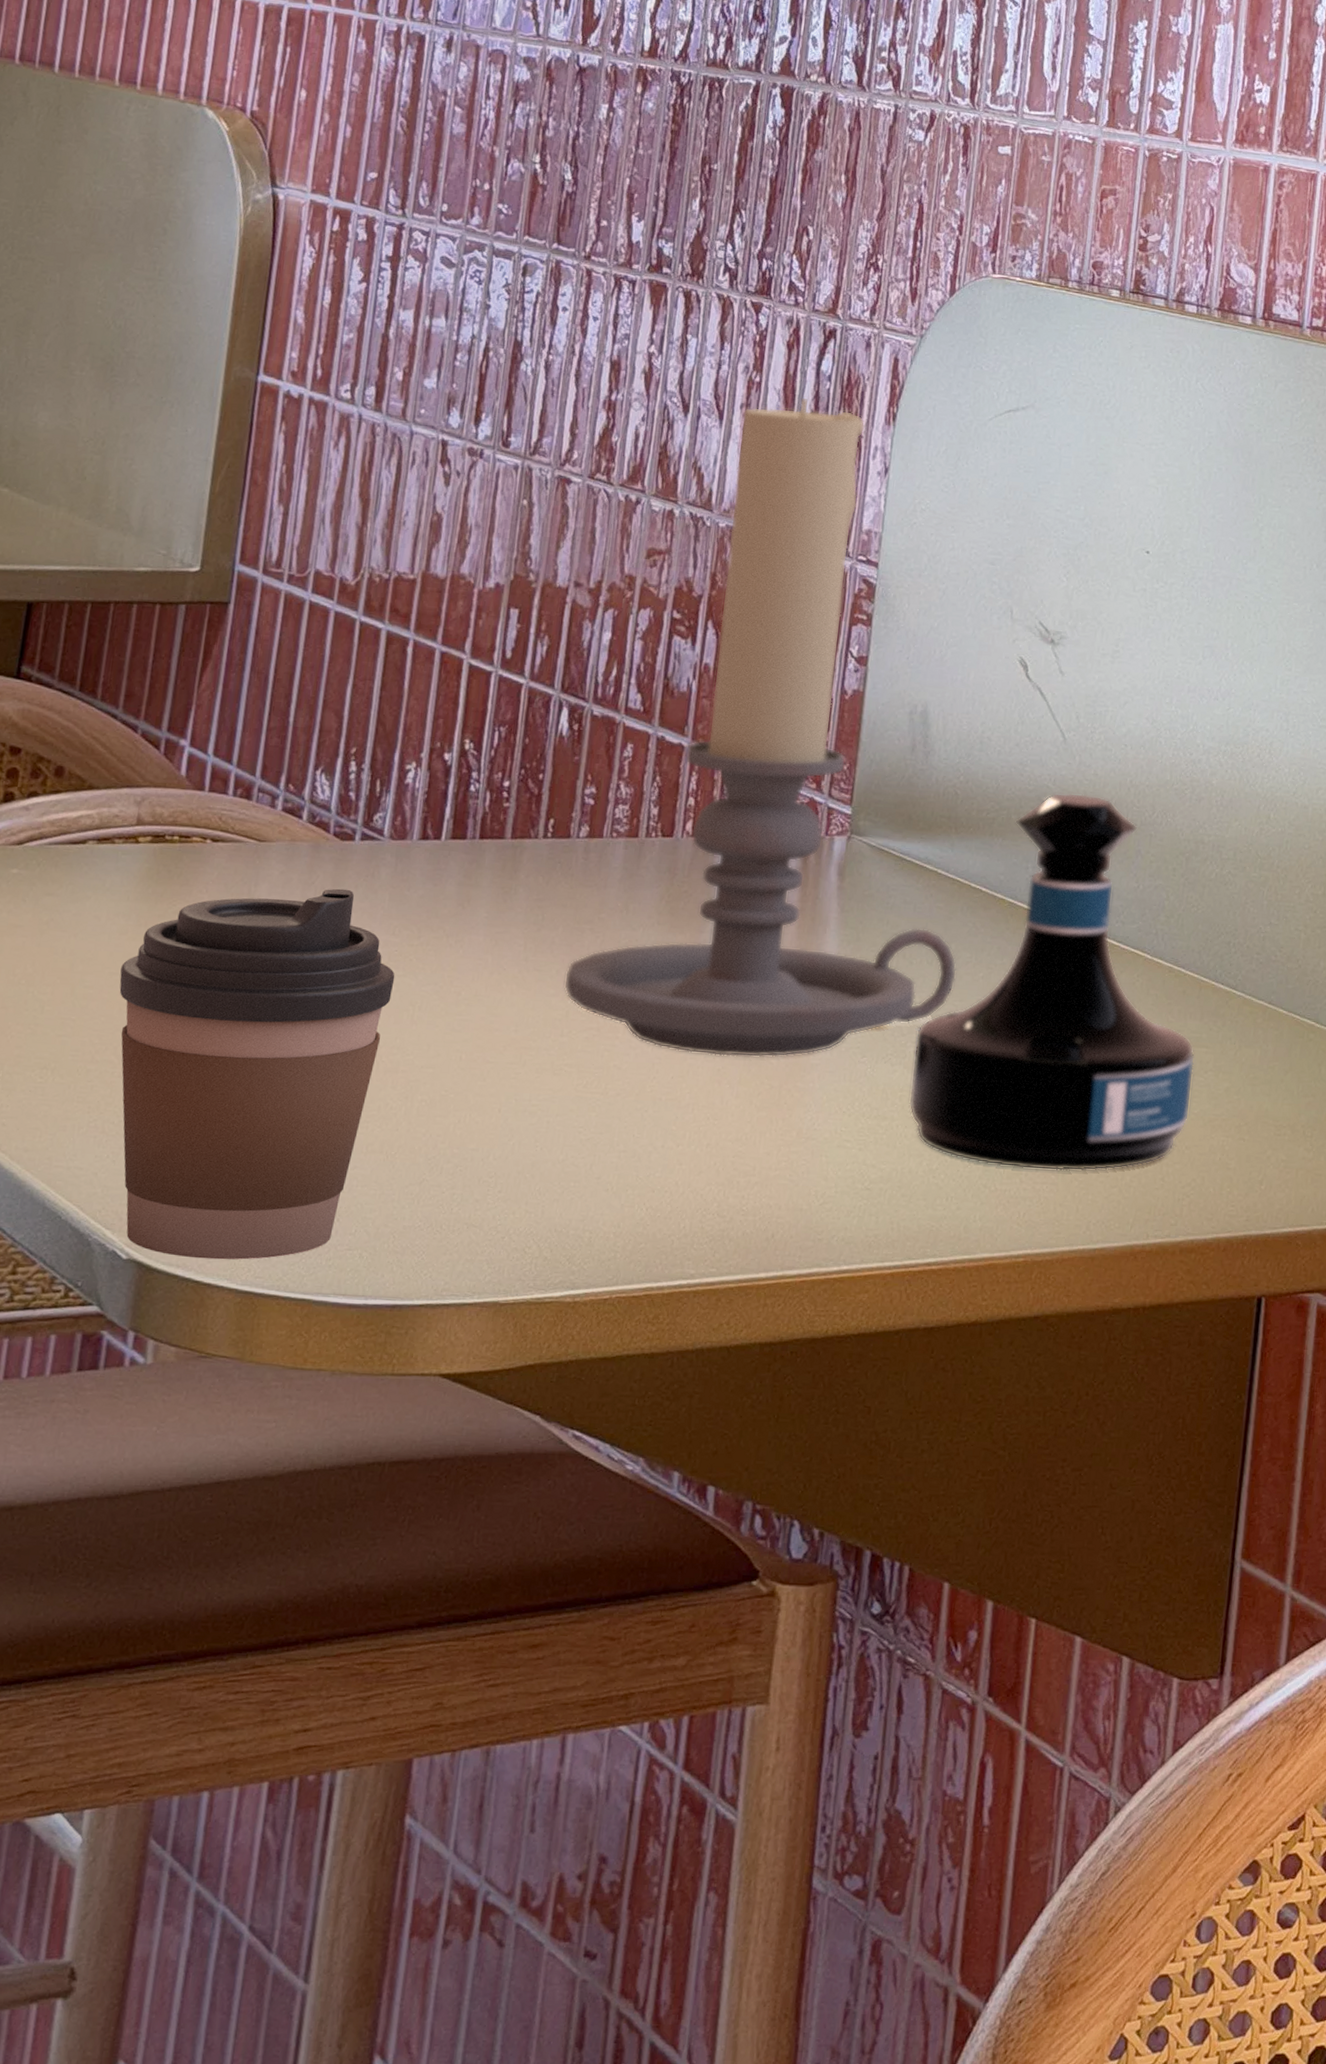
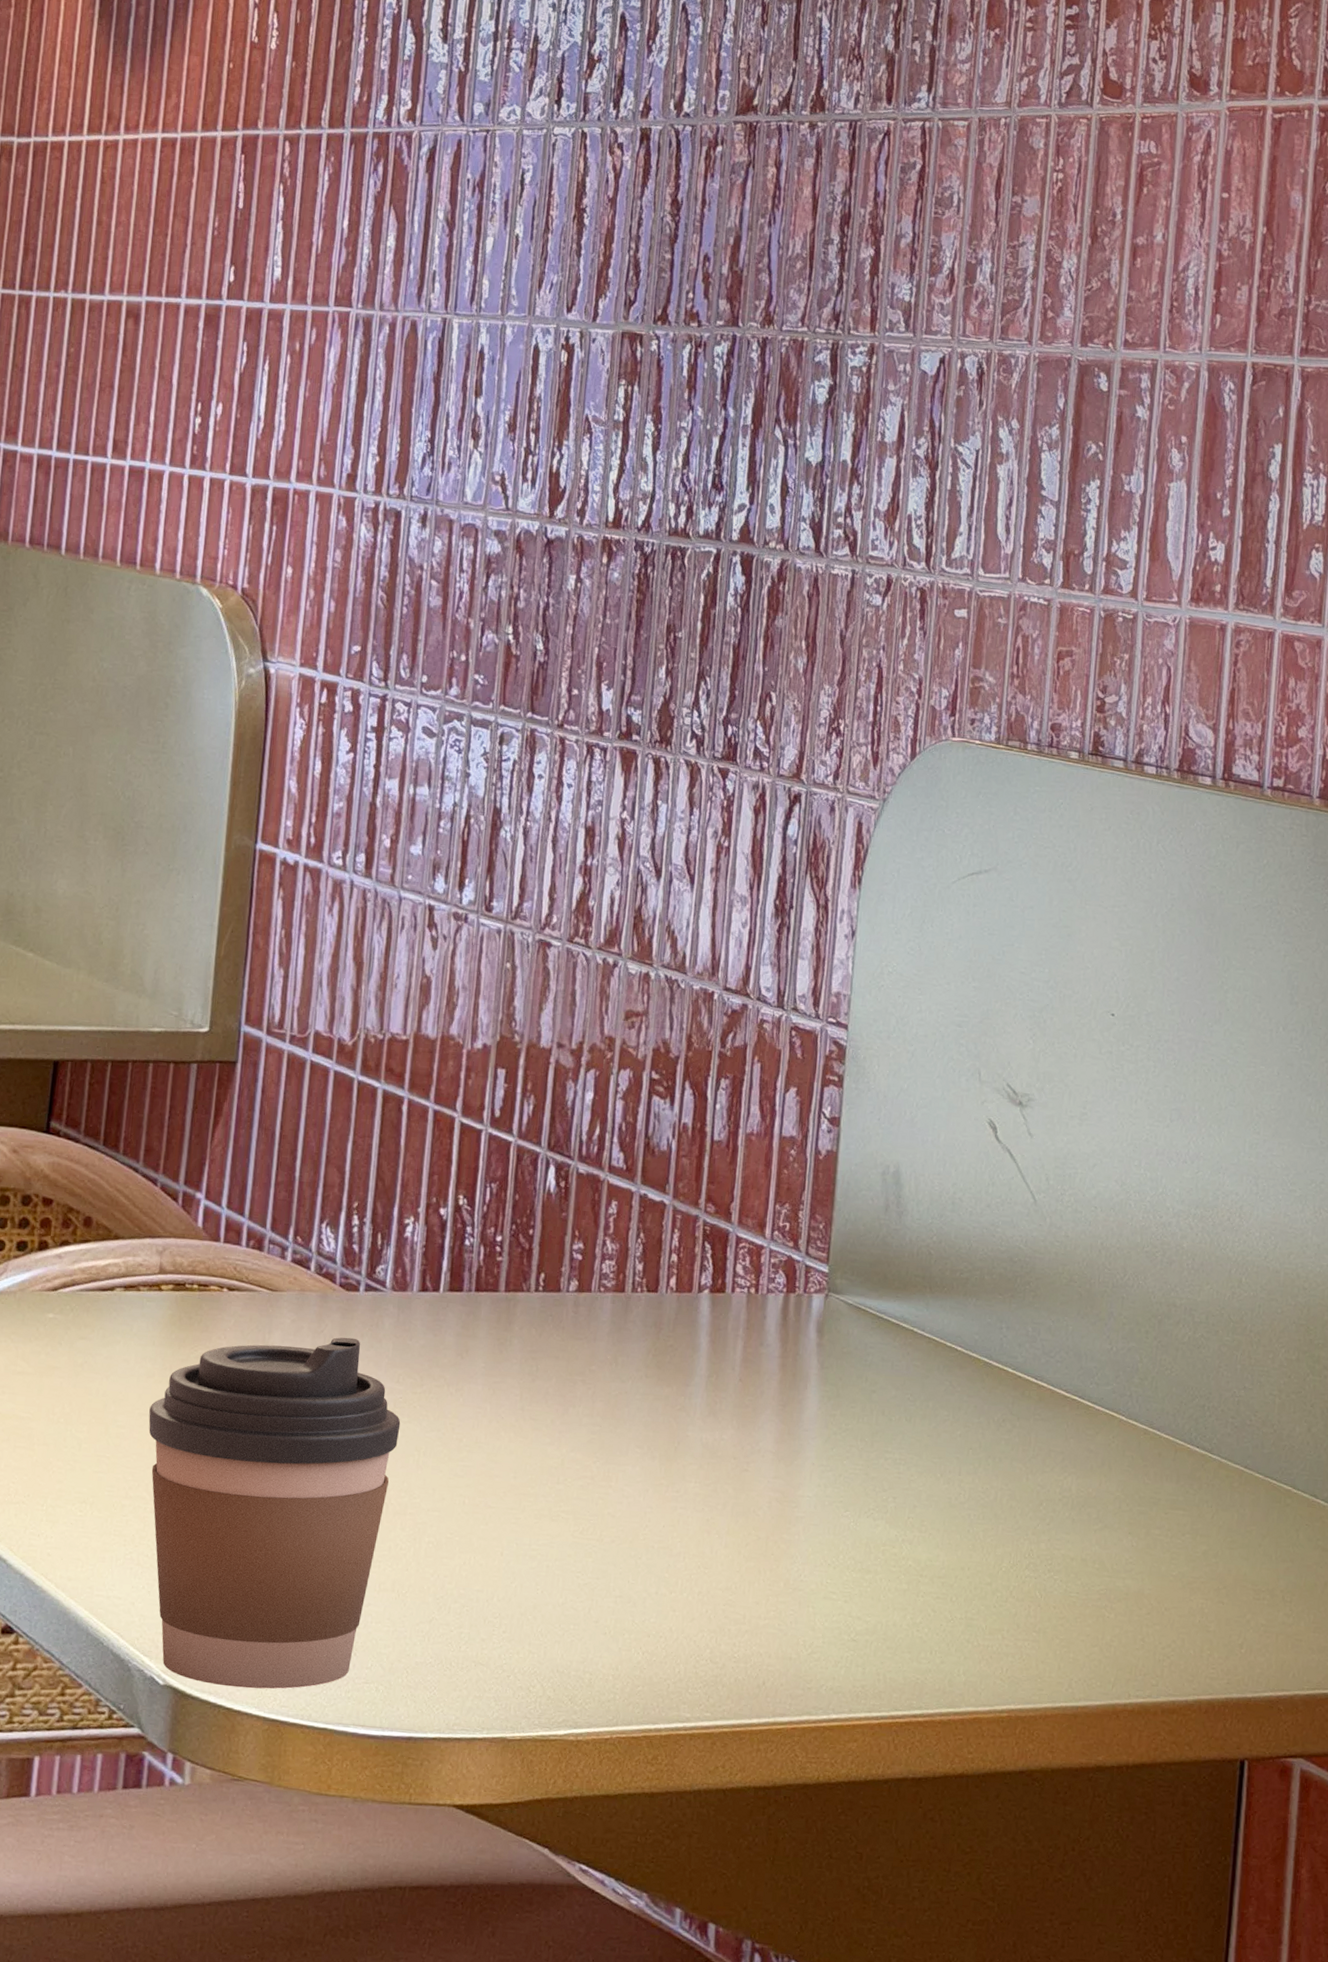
candle holder: present [563,398,957,1058] -> none [558,862,935,1510]
tequila bottle: present [908,793,1195,1172] -> none [891,1254,1172,1630]

